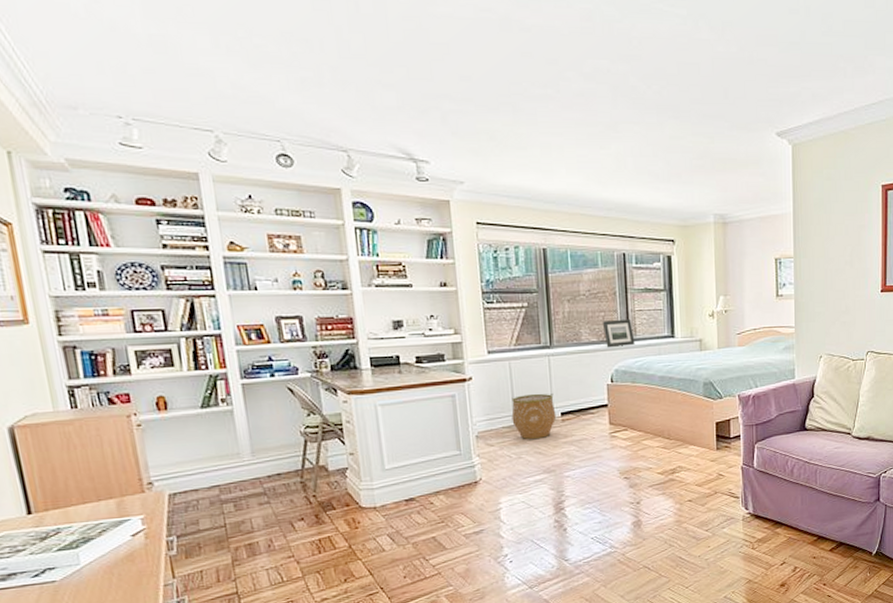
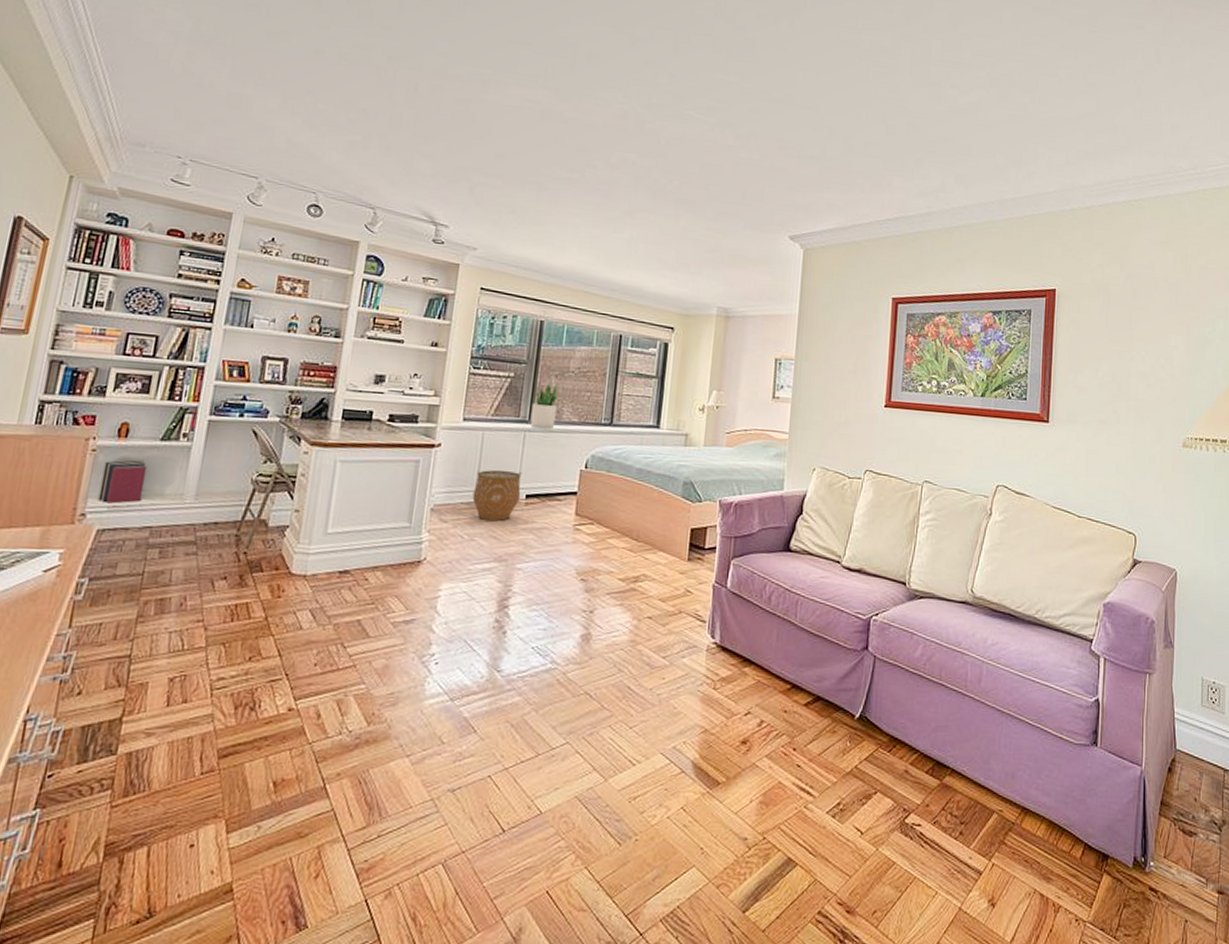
books: none [154,428,202,471] -> present [98,460,148,504]
planter: none [550,307,576,352] -> present [530,382,559,430]
picture frame: present [602,318,635,348] -> none [586,401,618,432]

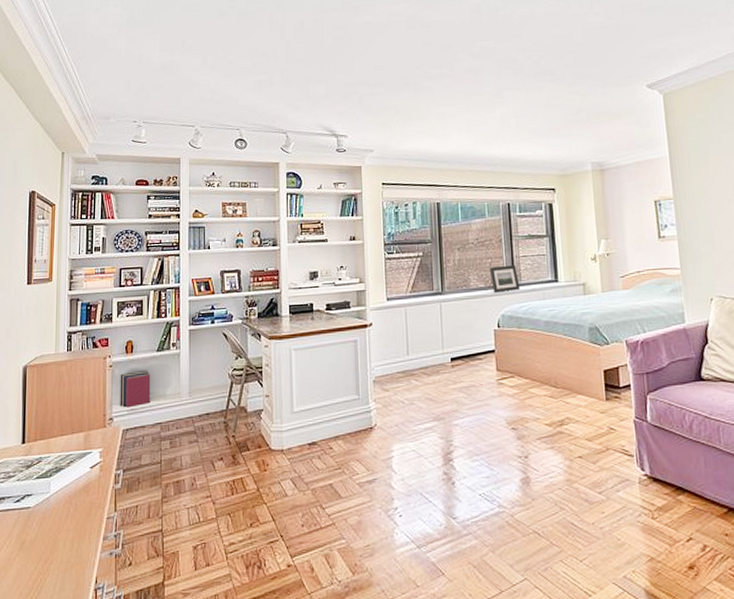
basket: present [472,469,522,522] -> none [406,338,447,386]
planter: present [530,382,559,430] -> none [442,255,465,298]
picture frame: none [586,401,618,432] -> present [489,264,521,294]

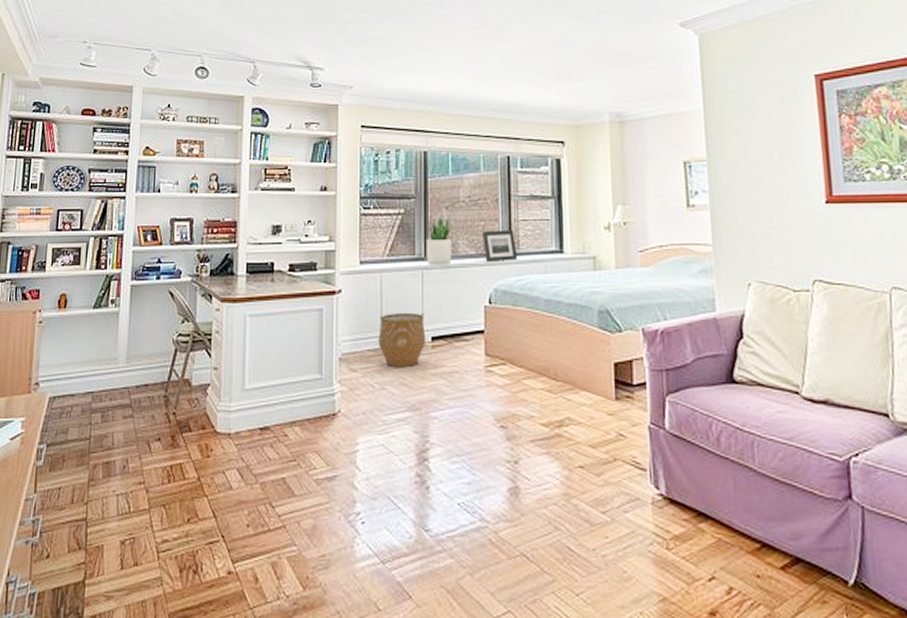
books: present [120,369,151,408] -> none [47,328,85,372]
basket: none [406,338,447,386] -> present [378,312,426,368]
planter: none [442,255,465,298] -> present [426,214,452,265]

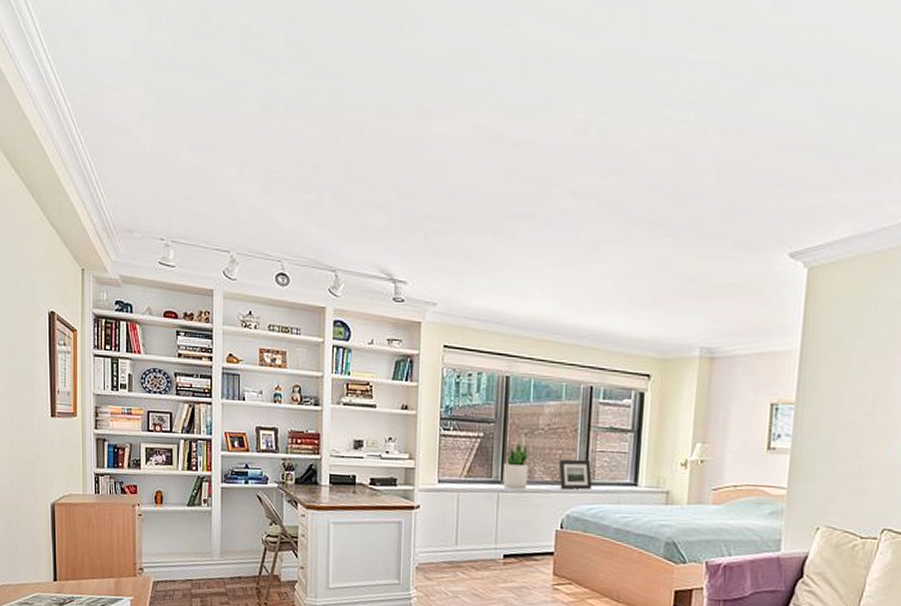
basket: present [378,312,426,368] -> none [453,530,499,580]

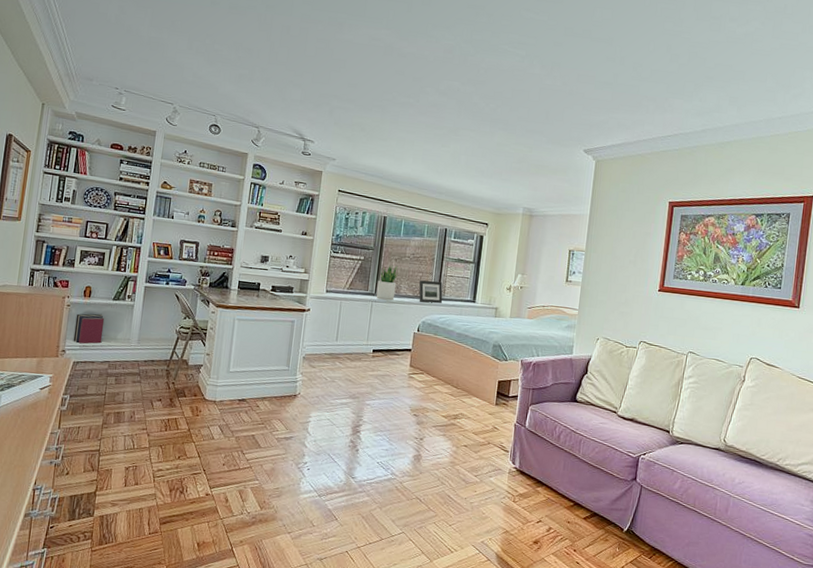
books: none [150,523,181,561] -> present [73,313,105,345]

